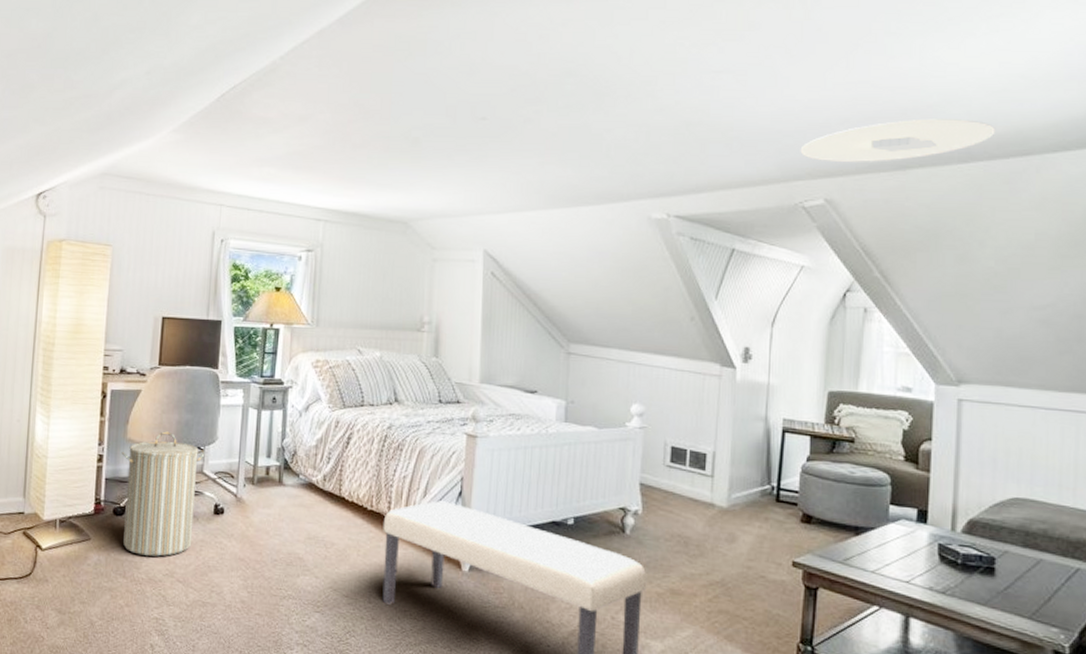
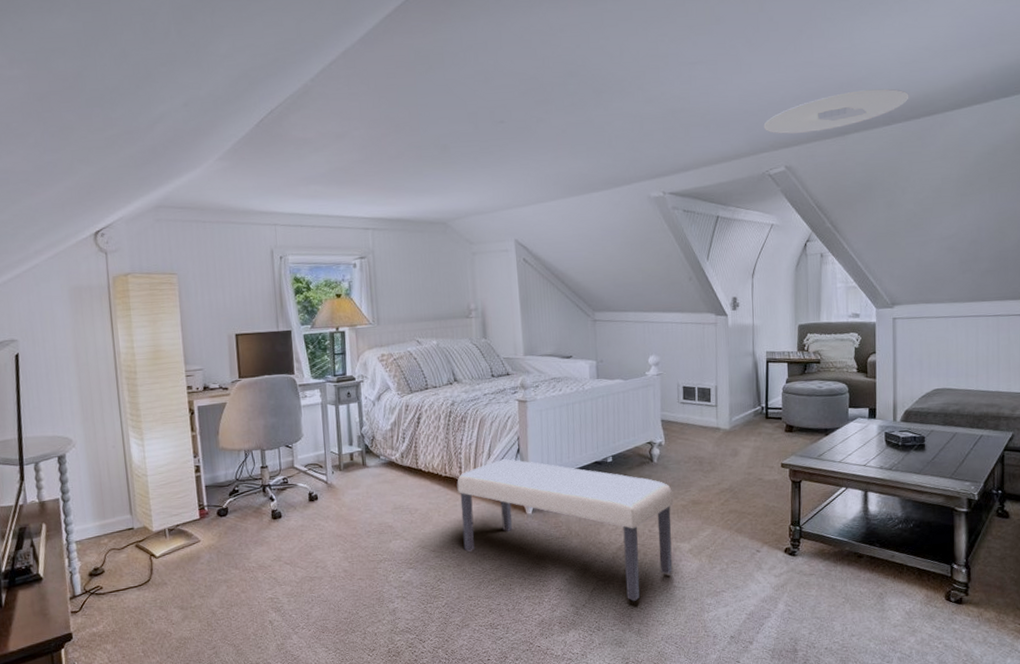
laundry hamper: present [121,431,205,557] -> none [216,436,293,547]

